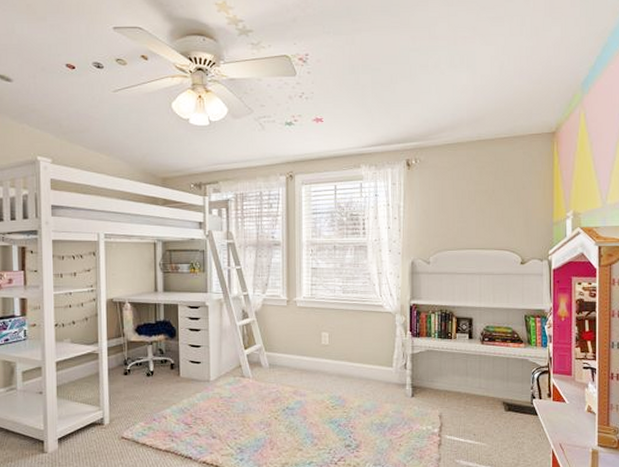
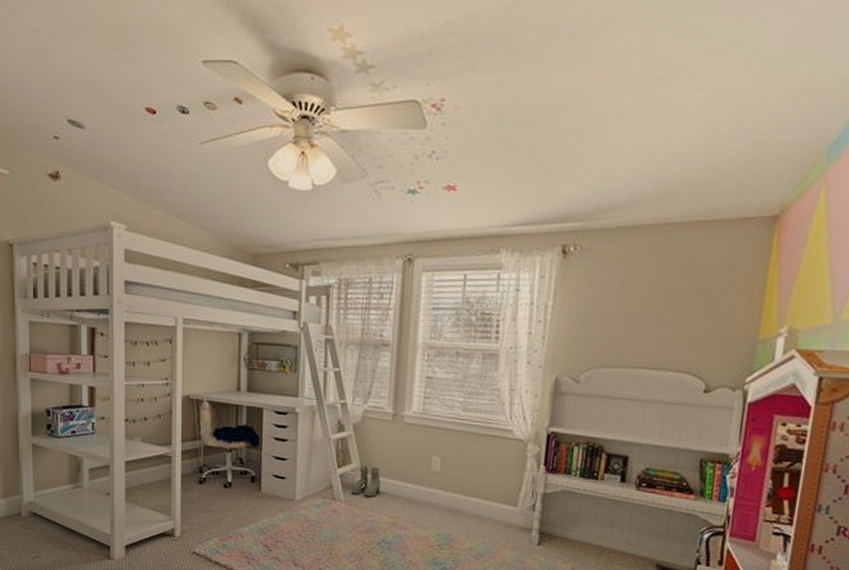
boots: none [257,346,281,372] -> present [351,466,381,497]

